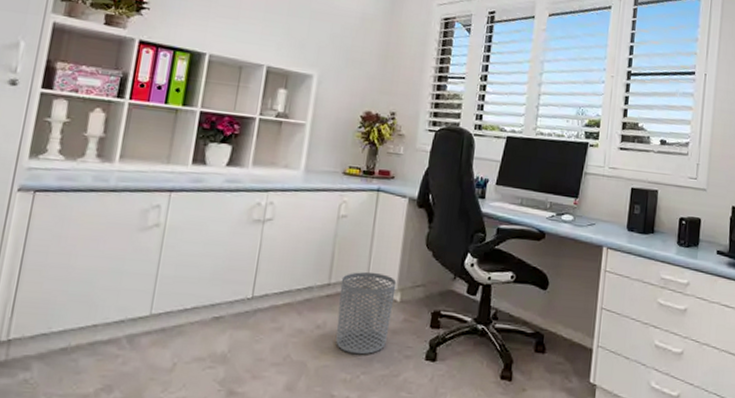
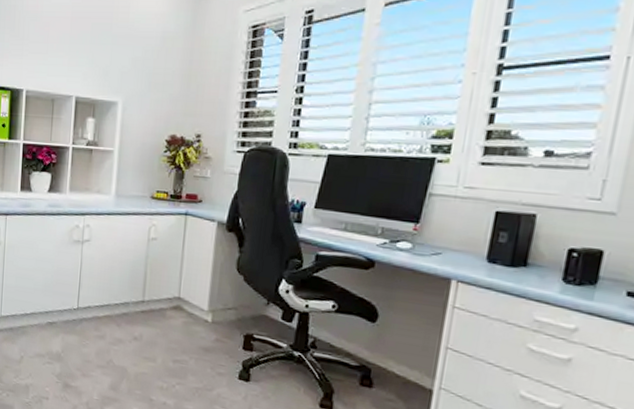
waste bin: present [336,271,397,355] -> none [152,291,208,368]

